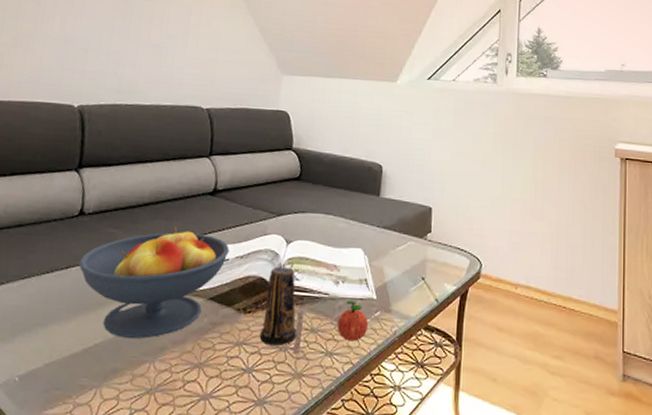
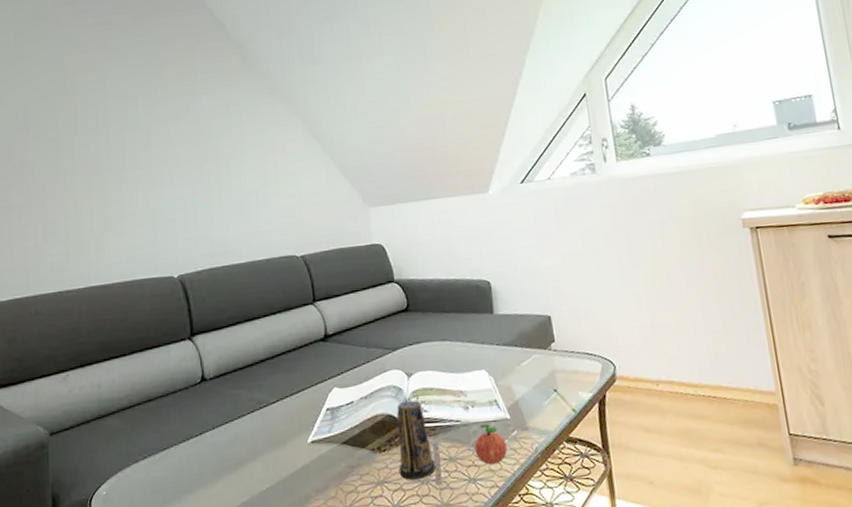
fruit bowl: present [78,226,229,339] -> none [210,377,352,493]

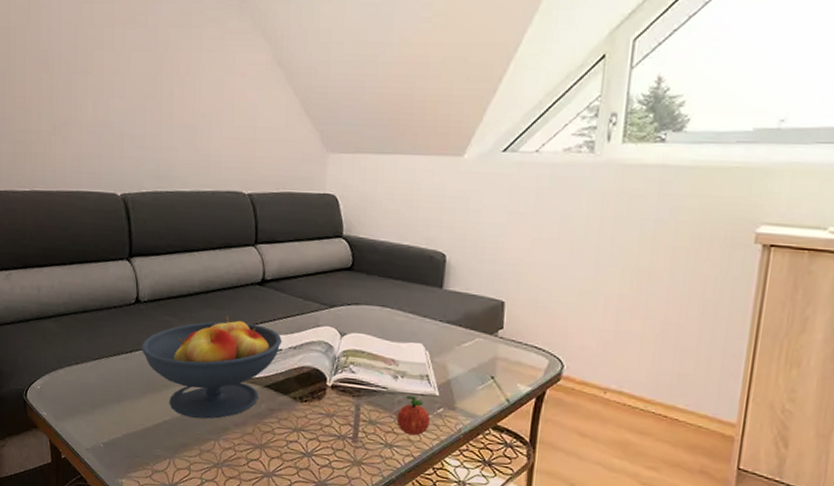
fruit bowl: none [210,377,352,493] -> present [140,315,282,419]
candle: present [396,400,436,480] -> none [317,358,354,434]

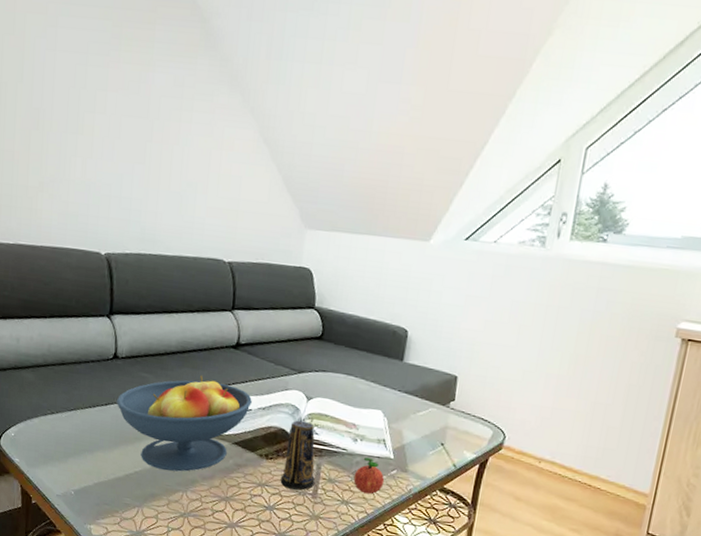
candle: none [317,358,354,434] -> present [280,420,315,491]

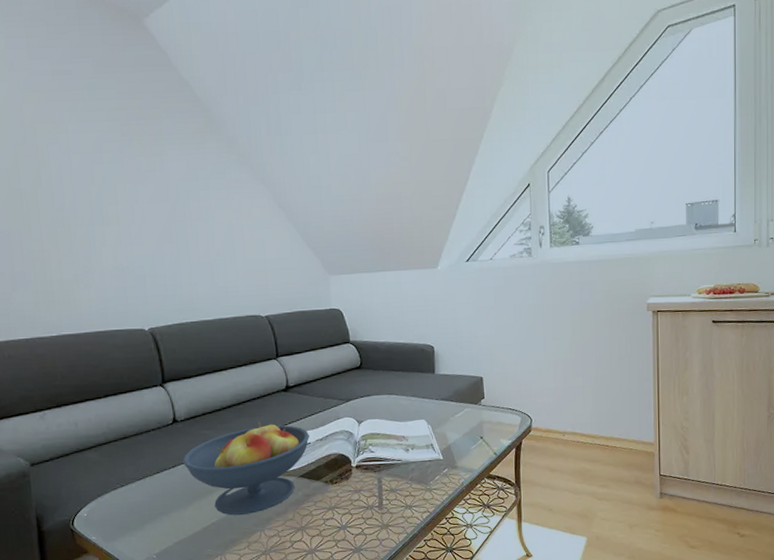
candle: present [280,420,315,491] -> none [347,443,379,506]
apple: present [353,457,385,495] -> none [412,463,439,495]

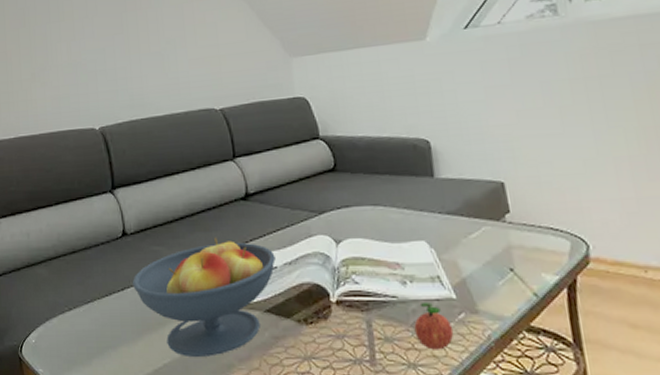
apple: none [412,463,439,495] -> present [414,303,454,350]

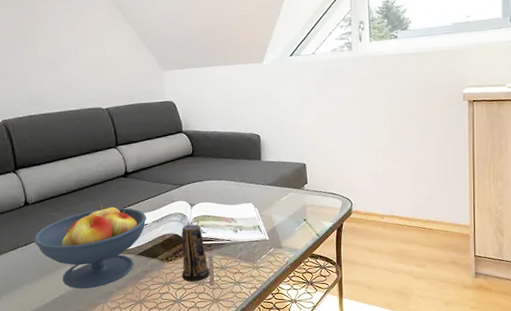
candle: none [324,270,369,358] -> present [181,224,210,282]
apple: present [414,303,454,350] -> none [240,243,266,273]

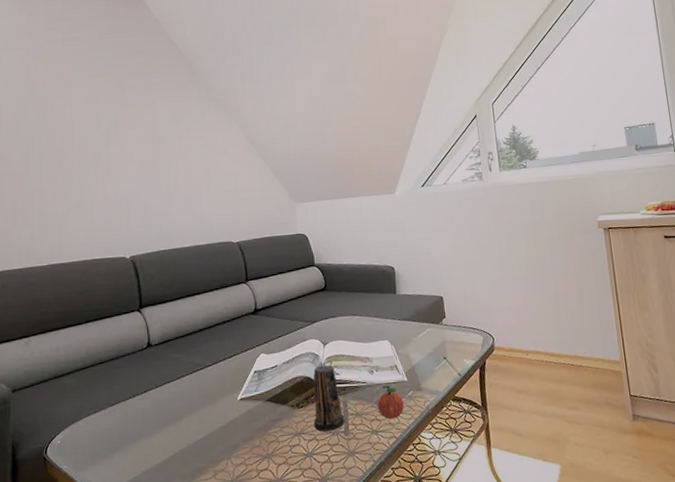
fruit bowl: present [33,204,147,289] -> none [154,344,276,443]
apple: none [240,243,266,273] -> present [377,385,405,419]

